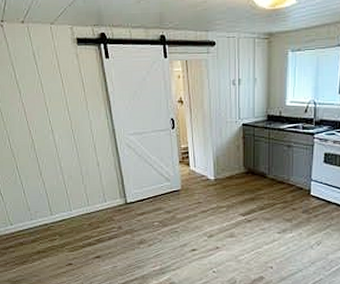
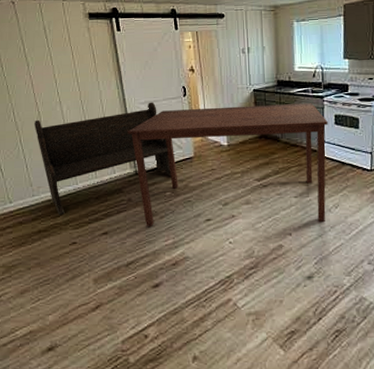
bench: none [29,133,159,238] -> present [35,102,171,215]
dining table: none [117,140,317,257] -> present [127,103,328,226]

